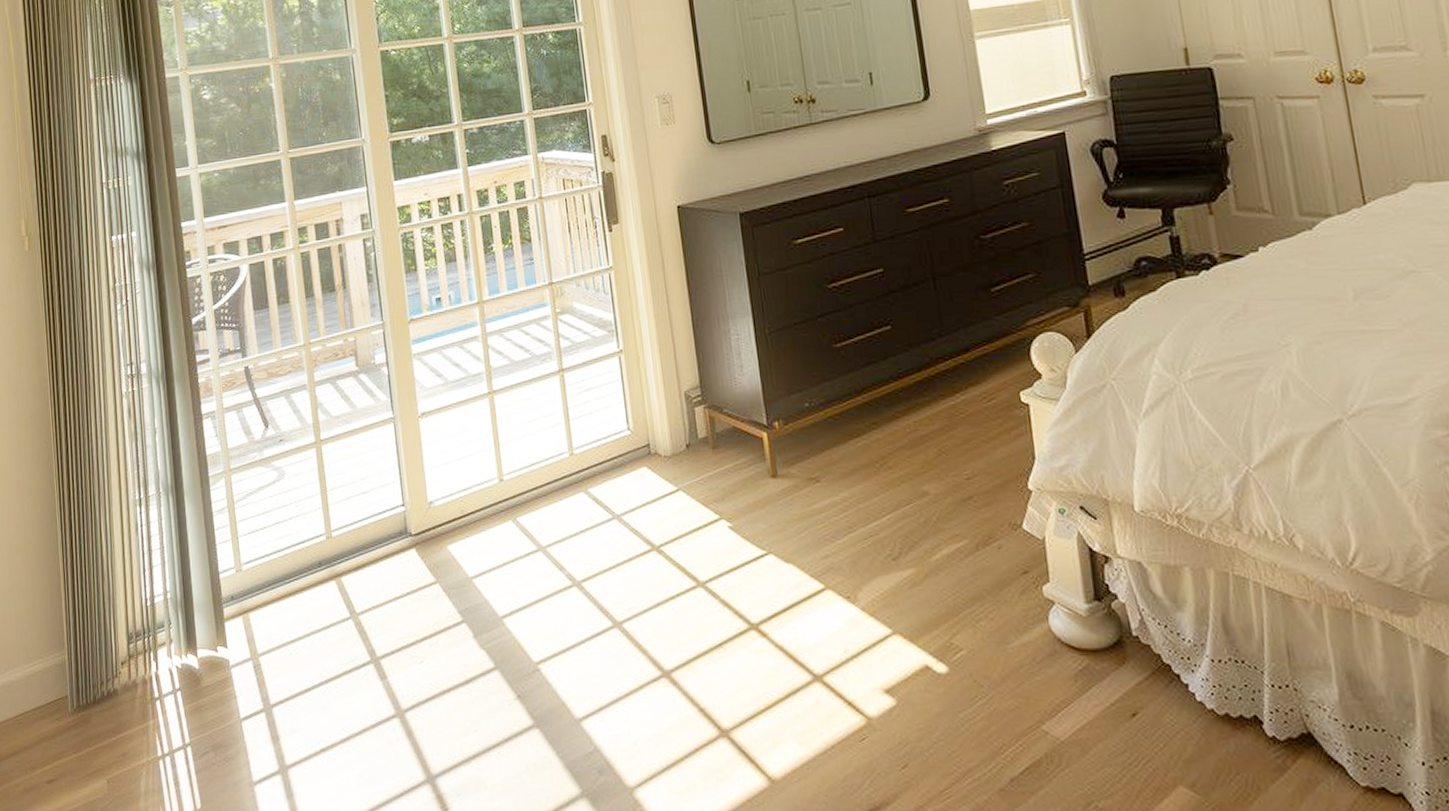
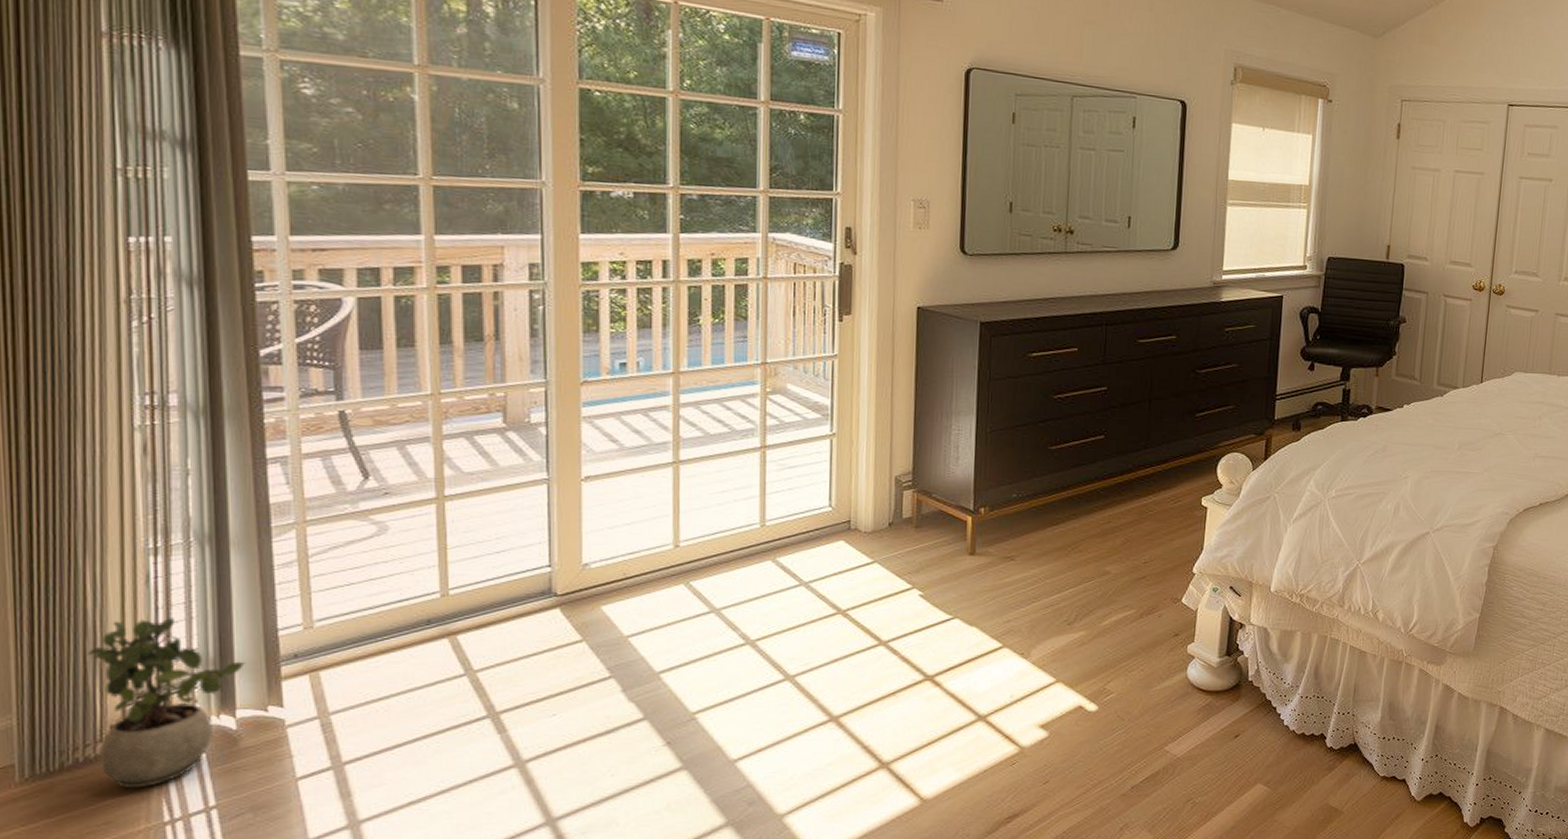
potted plant: none [105,563,201,723] -> present [88,618,246,789]

